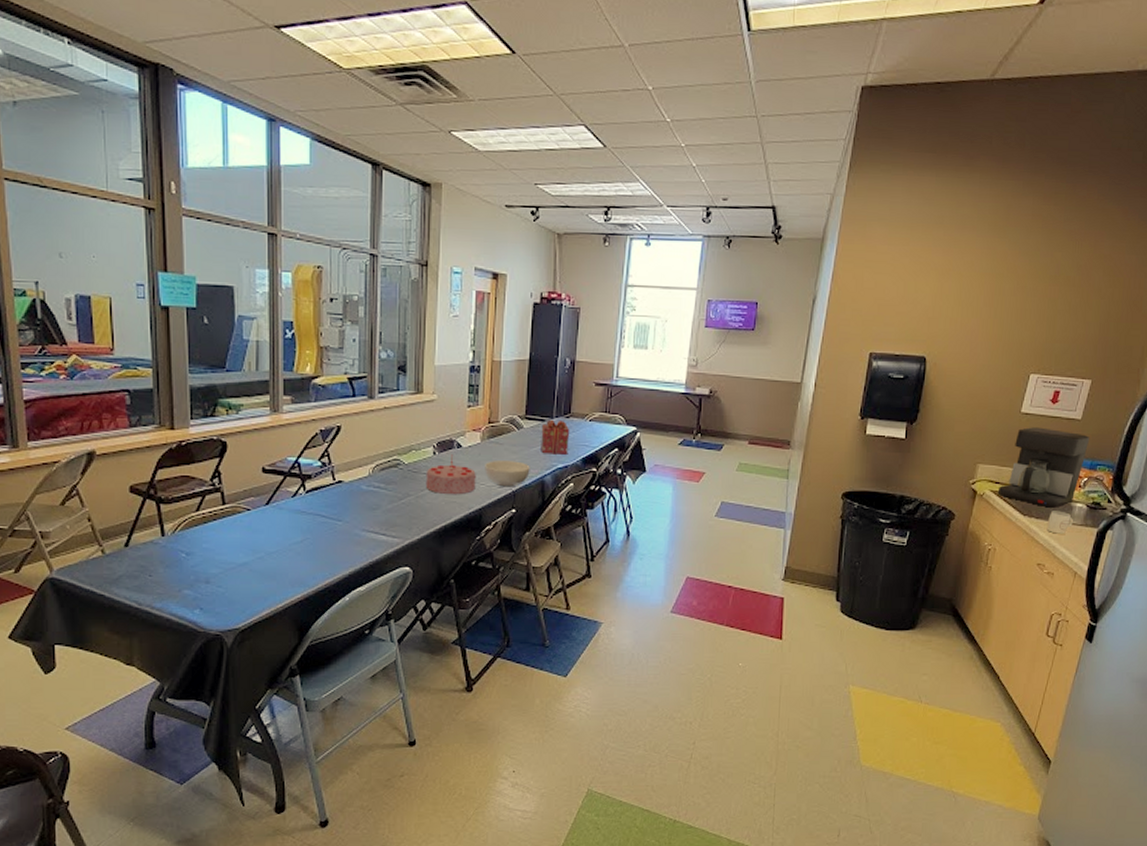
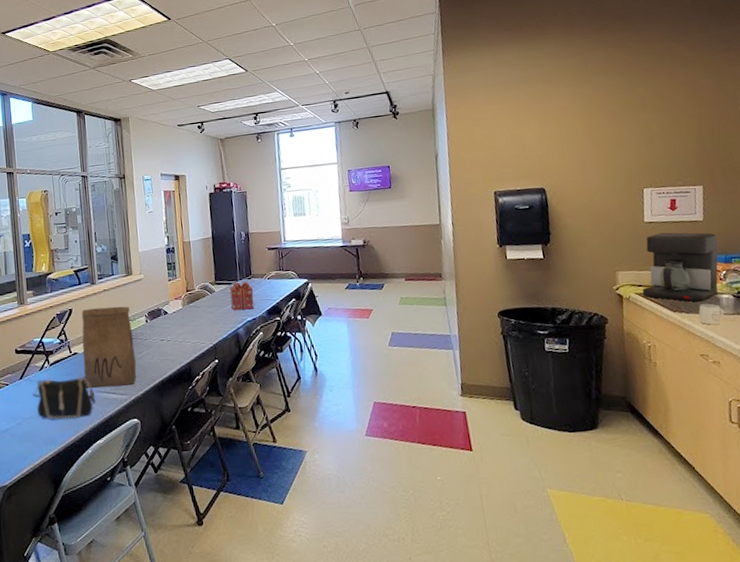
handbag: none [281,508,361,560] -> present [33,375,96,420]
paper bag: none [349,429,415,528] -> present [81,306,137,388]
birthday cake: present [425,454,476,495] -> none [142,320,183,355]
bowl: present [485,461,530,487] -> none [188,319,226,342]

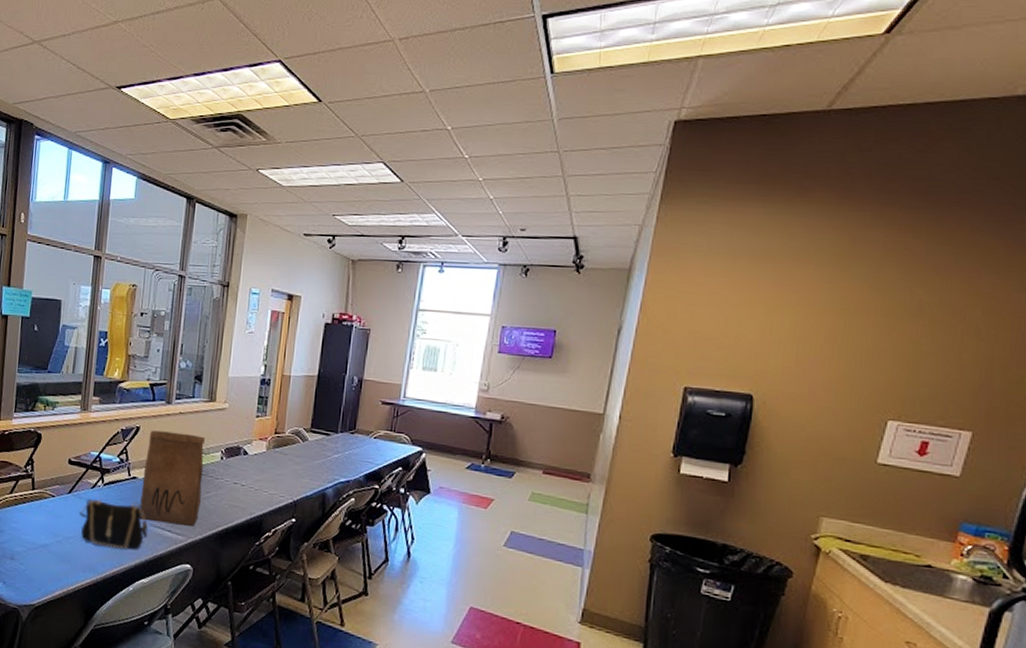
gift box: present [229,282,255,311] -> none [324,434,354,469]
coffee maker: present [642,232,718,302] -> none [848,480,974,577]
mug: present [698,303,725,325] -> none [917,580,954,610]

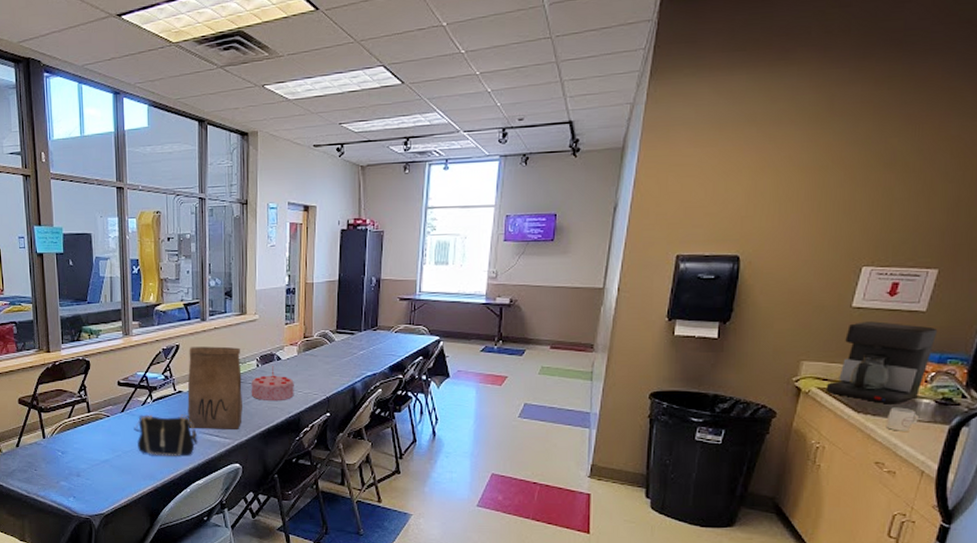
birthday cake: none [211,460,260,500] -> present [251,366,294,402]
coffee maker: none [848,480,974,577] -> present [825,321,938,404]
mug: none [917,580,954,610] -> present [885,407,918,431]

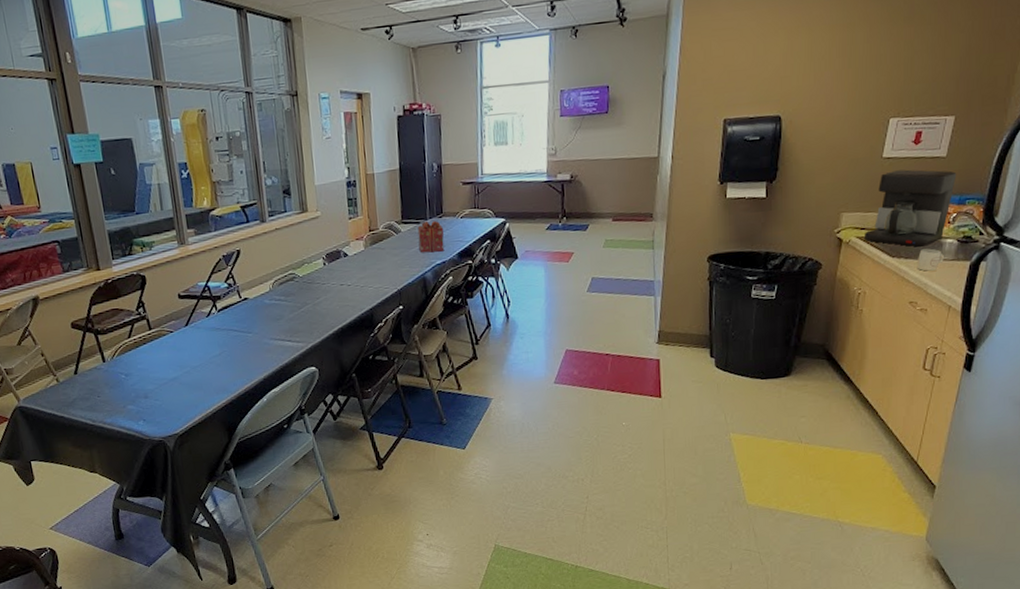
handbag: present [134,414,198,458] -> none [200,322,270,368]
paper bag: present [187,346,242,431] -> none [250,247,314,336]
birthday cake: present [251,366,294,402] -> none [319,263,365,300]
gift box: none [351,332,378,364] -> present [417,221,445,253]

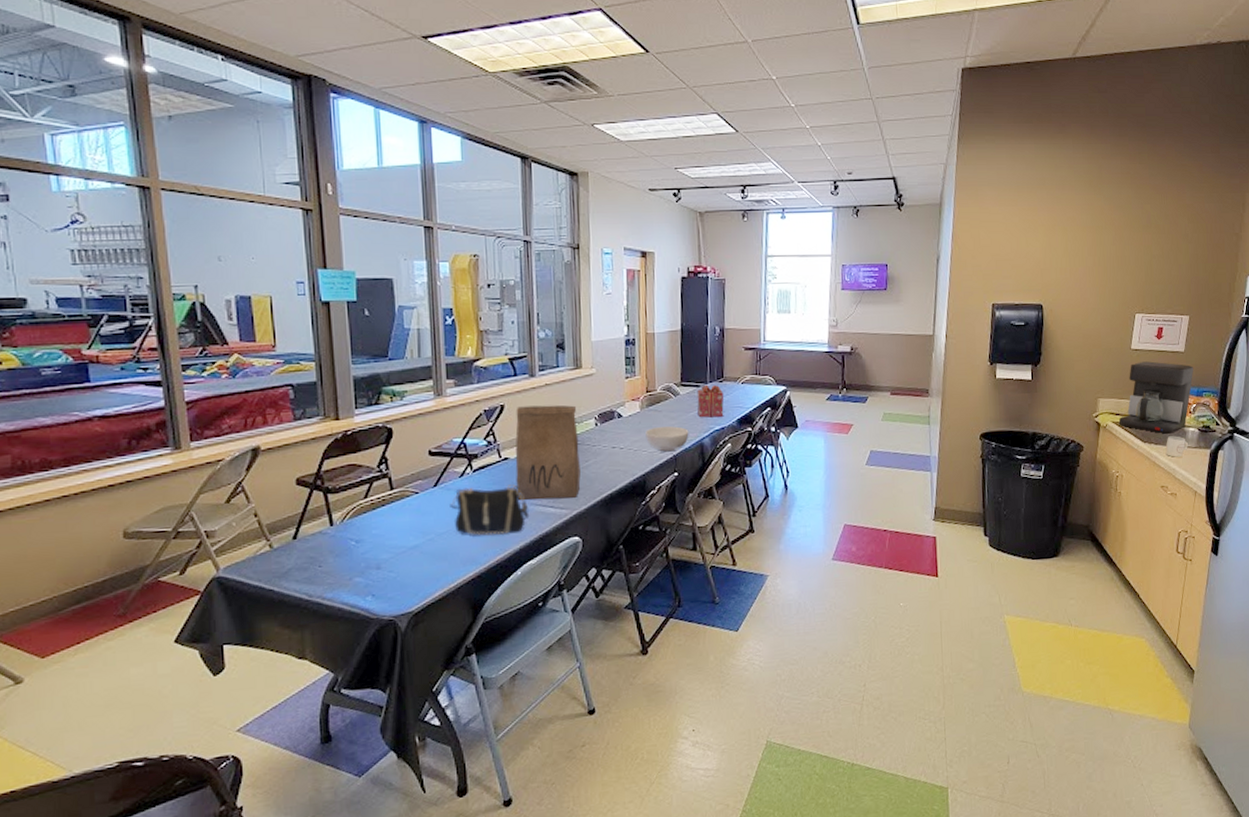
handbag: none [200,322,270,368] -> present [450,484,530,536]
paper bag: none [250,247,314,336] -> present [515,405,581,501]
bowl: none [370,262,412,287] -> present [645,426,689,452]

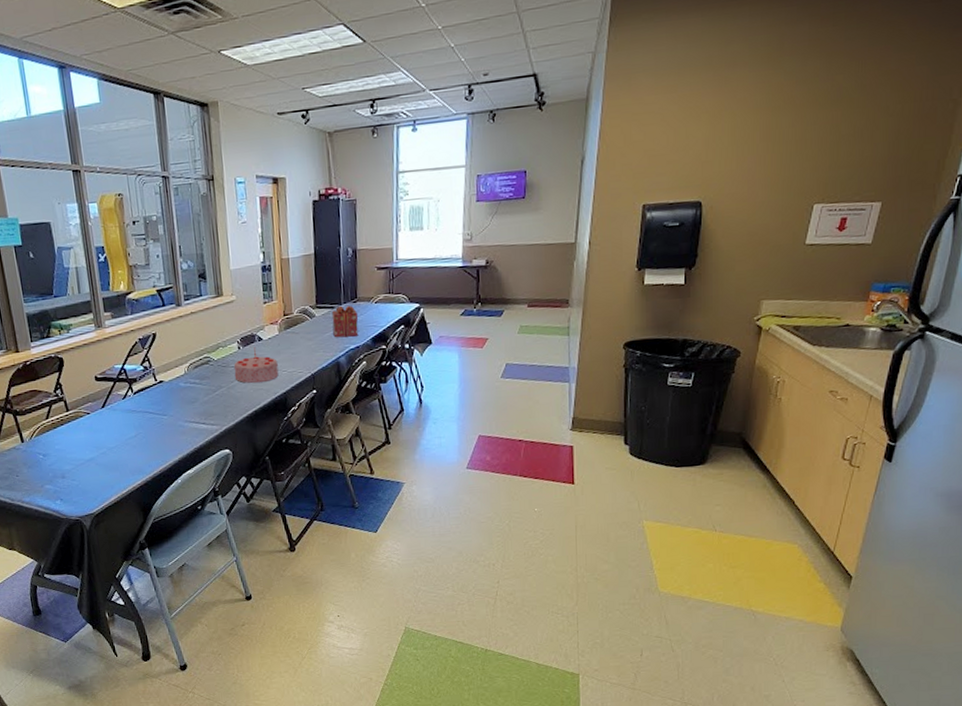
handbag: present [450,484,530,536] -> none [116,404,185,450]
paper bag: present [515,405,581,501] -> none [166,331,228,418]
birthday cake: none [589,424,638,464] -> present [233,347,279,384]
bowl: present [645,426,689,452] -> none [284,347,326,372]
coffee maker: present [1118,361,1194,434] -> none [784,256,882,335]
mug: present [1165,436,1188,457] -> none [838,337,866,360]

